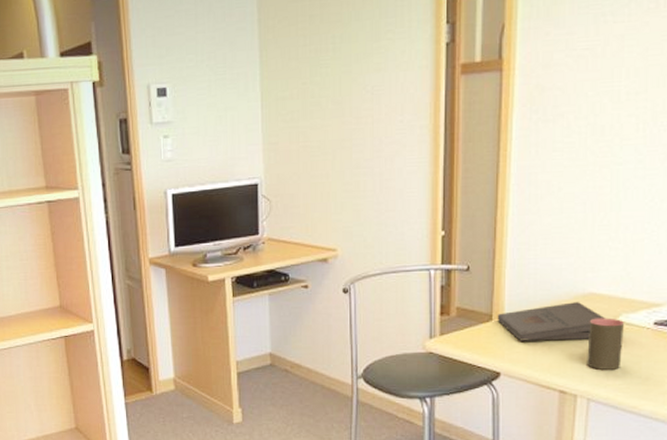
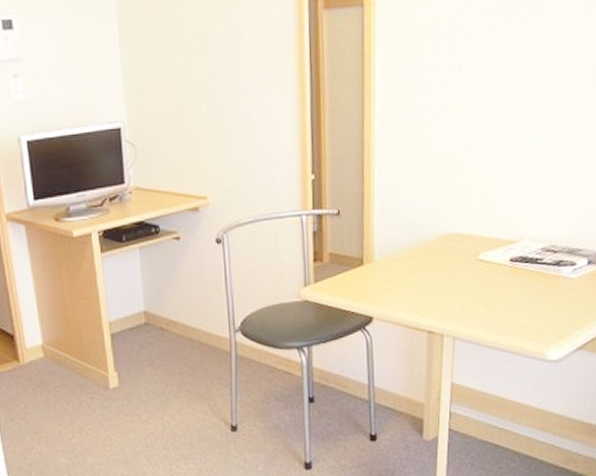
pizza box: present [497,302,605,341] -> none [367,242,466,285]
cup: present [587,318,624,370] -> none [451,256,483,308]

